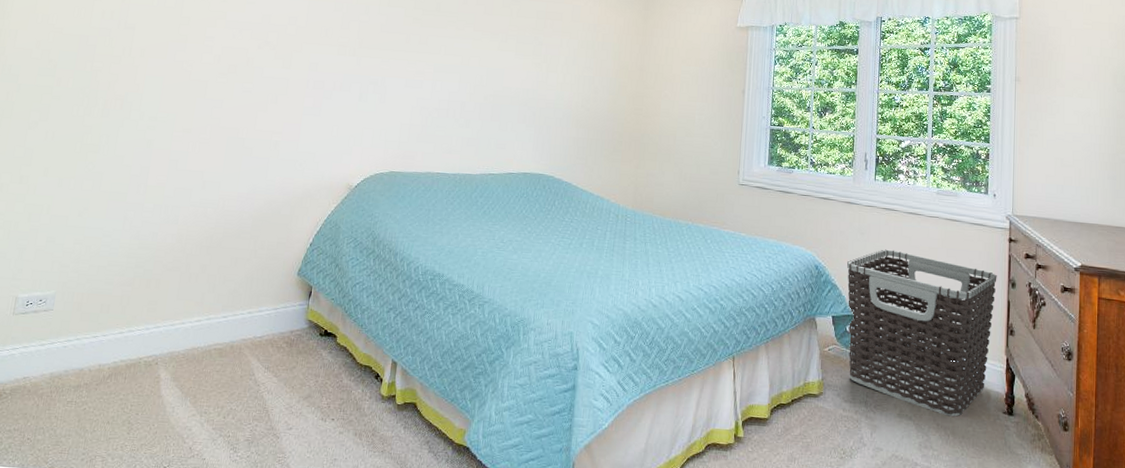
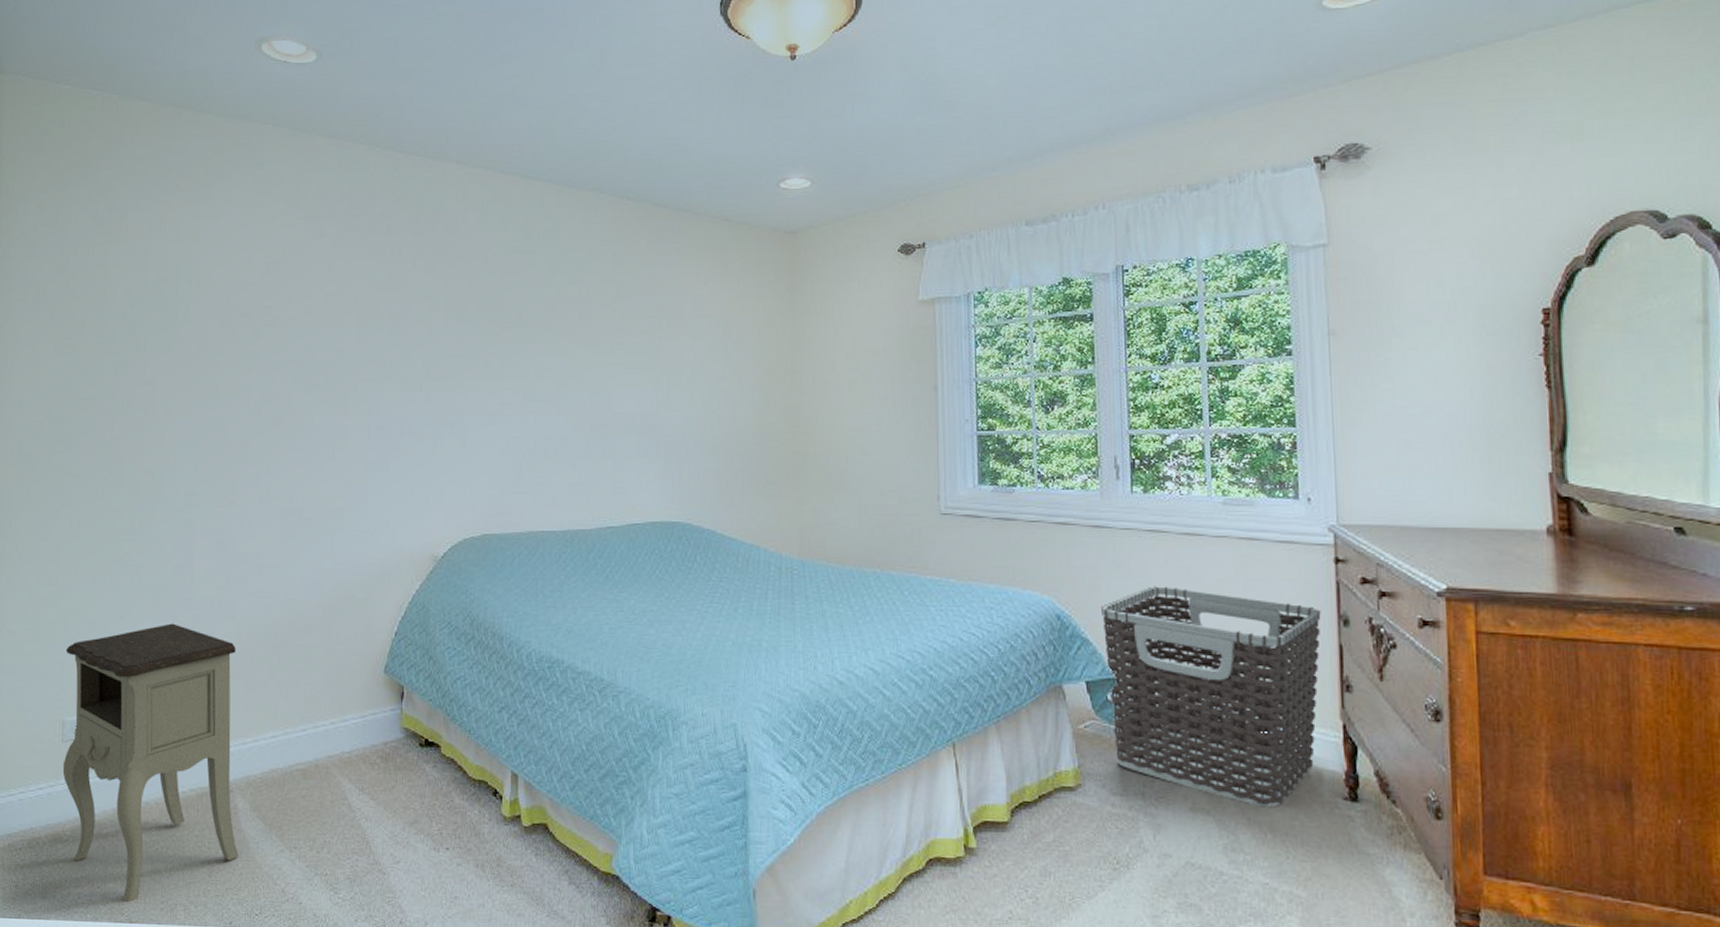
nightstand: none [9,222,176,453] -> present [62,623,239,903]

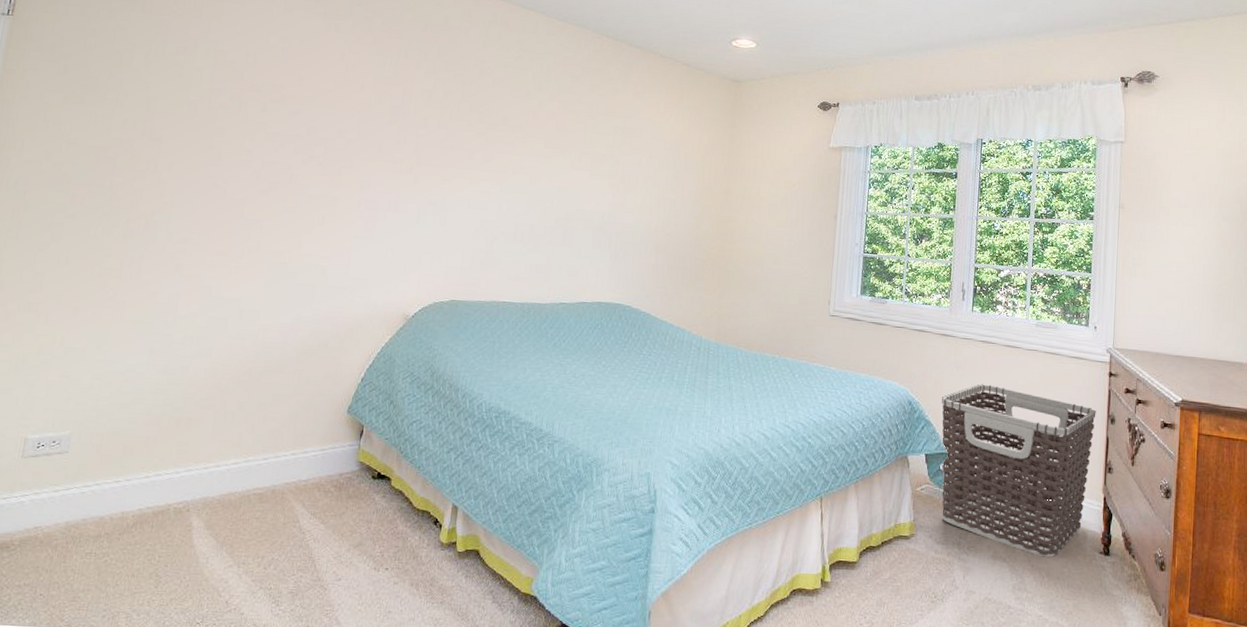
nightstand: present [62,623,239,903] -> none [18,355,210,610]

